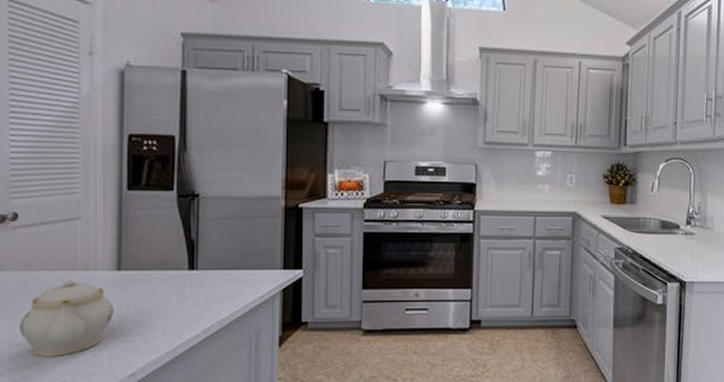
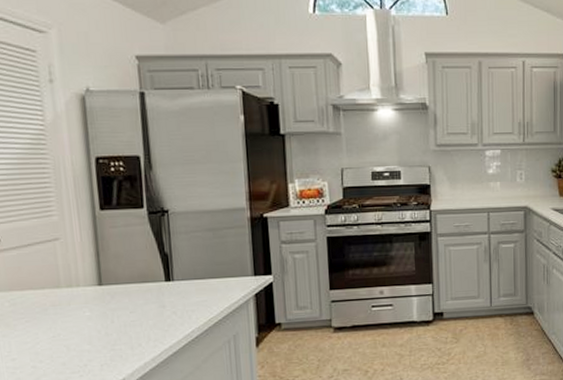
teapot: present [18,280,113,357] -> none [12,297,100,369]

